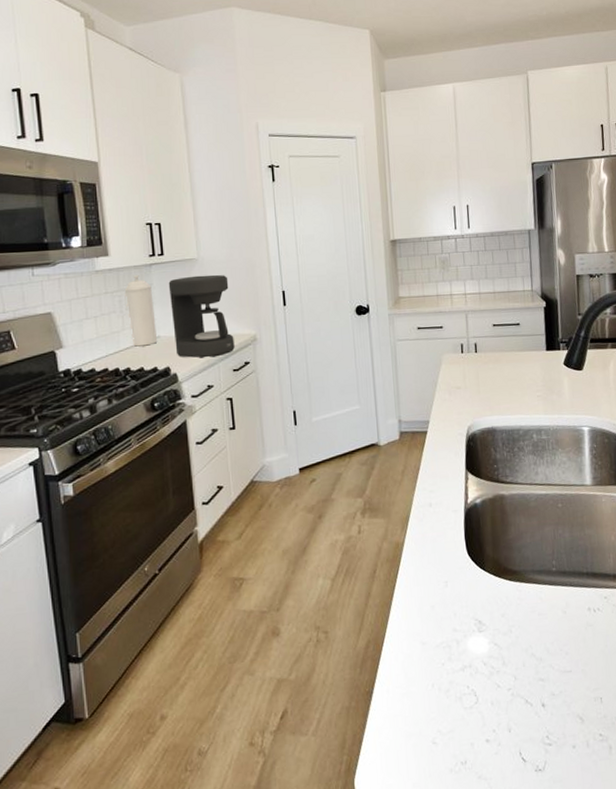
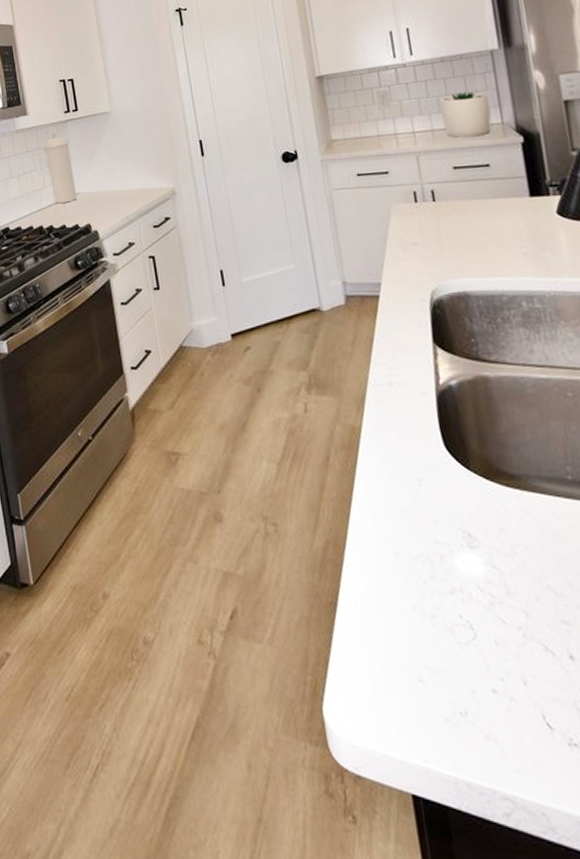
coffee maker: present [168,274,235,358] -> none [84,127,154,215]
planter: none [487,263,524,301] -> present [439,91,491,138]

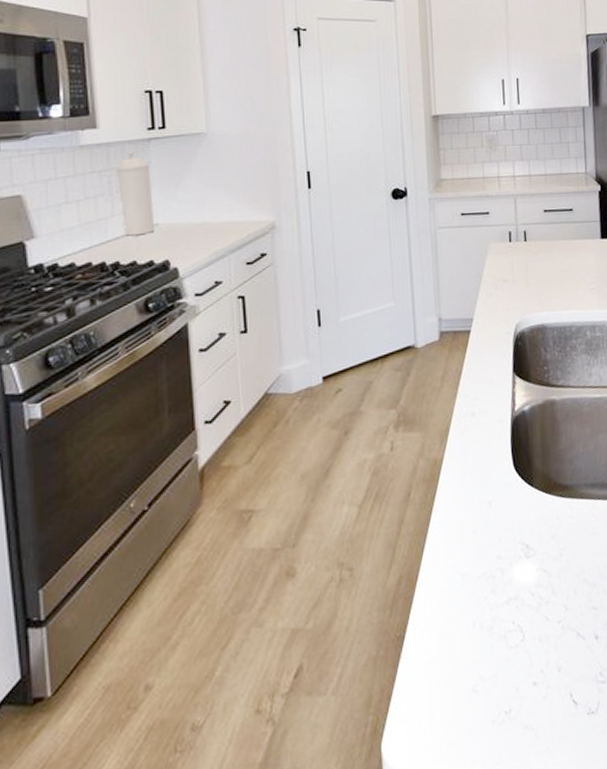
planter: present [439,91,491,138] -> none [538,142,578,184]

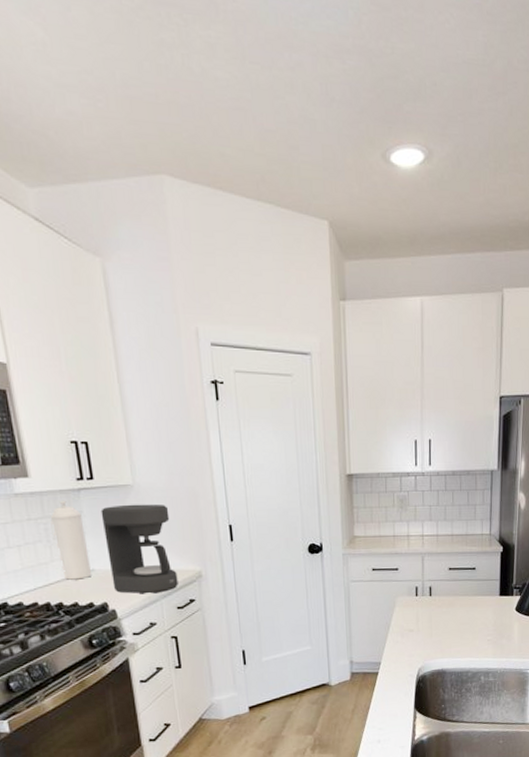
coffee maker: none [170,151,249,250] -> present [100,504,178,594]

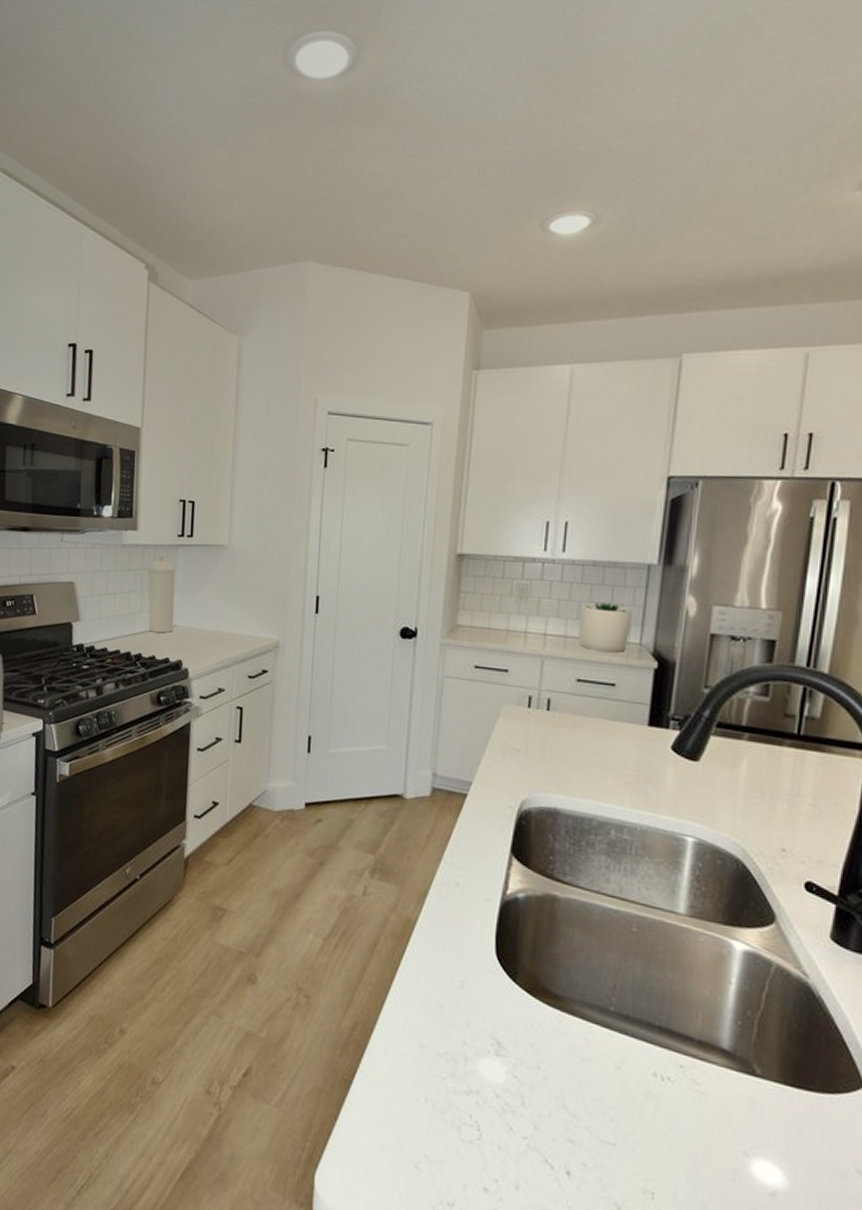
coffee maker: present [100,504,178,594] -> none [190,564,258,658]
planter: none [446,504,483,544] -> present [578,602,632,653]

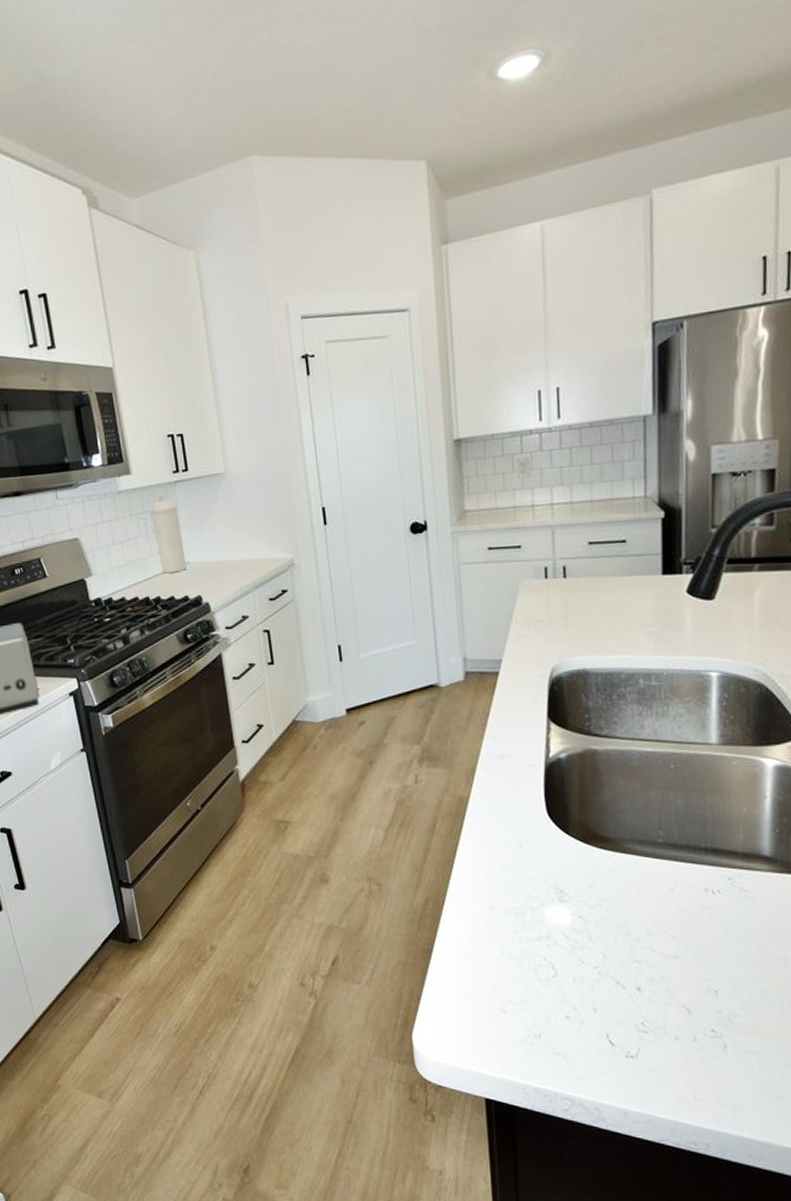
planter: present [578,602,632,653] -> none [583,461,635,511]

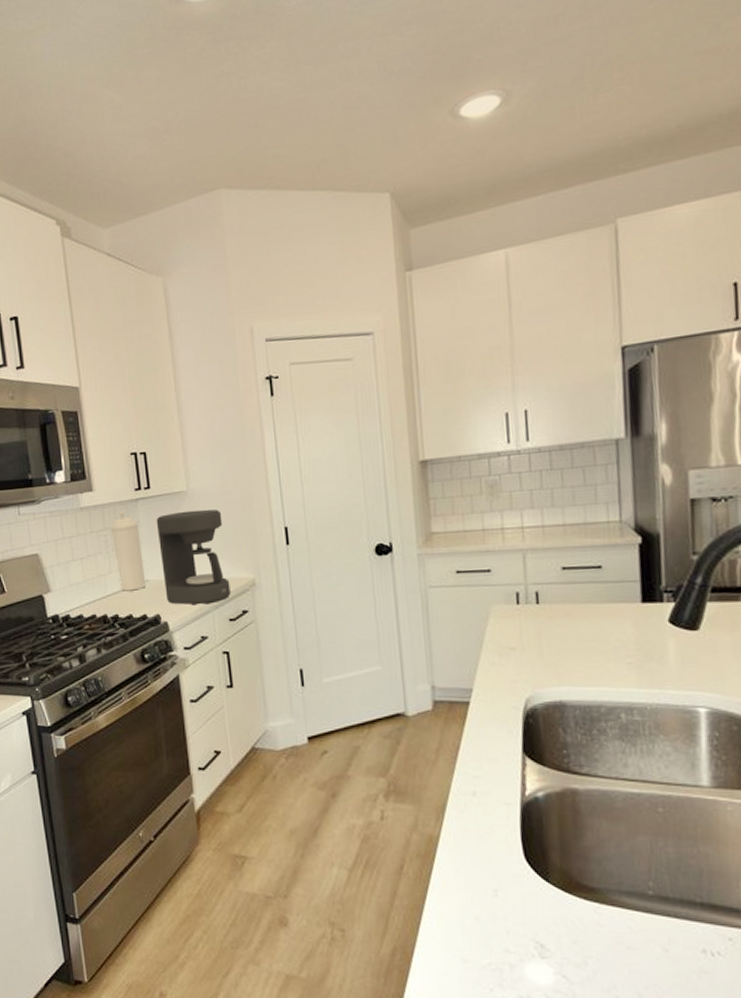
coffee maker: none [195,490,270,586] -> present [156,509,231,605]

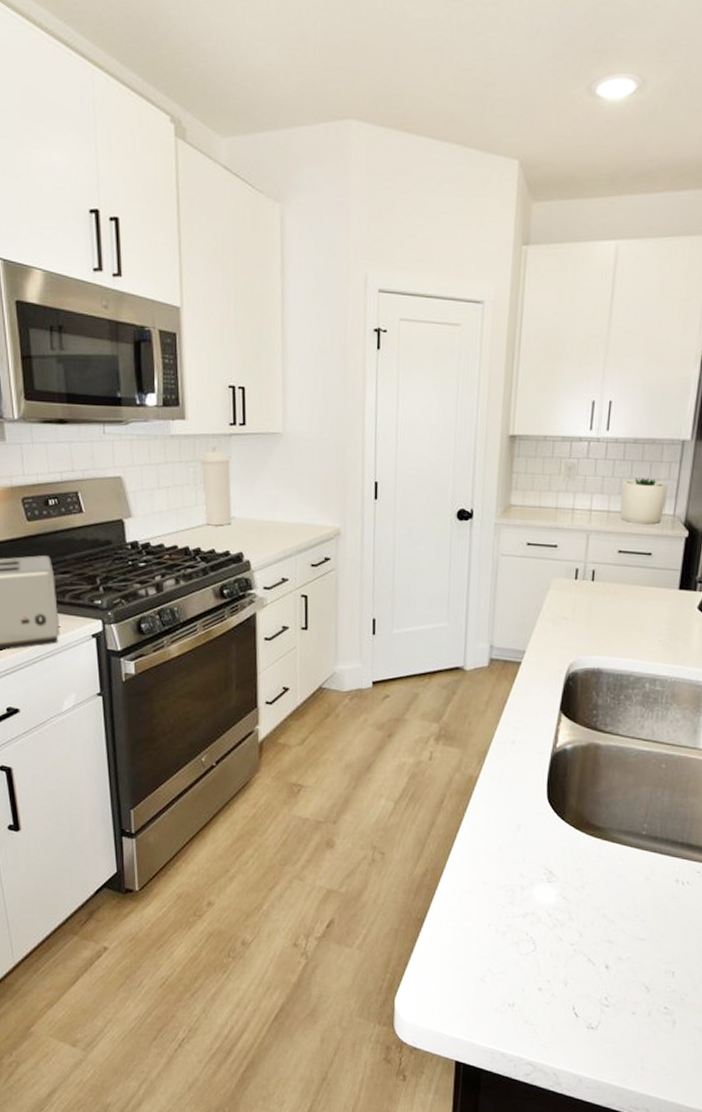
coffee maker: present [156,509,231,605] -> none [248,452,316,548]
planter: none [554,484,609,536] -> present [620,478,668,525]

